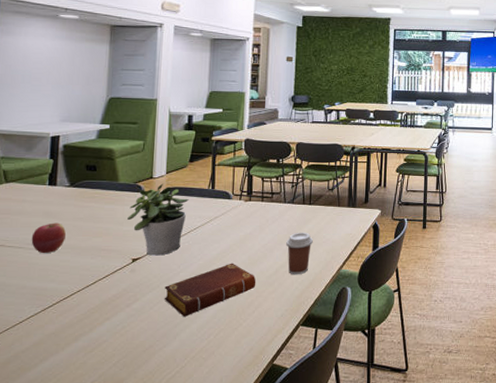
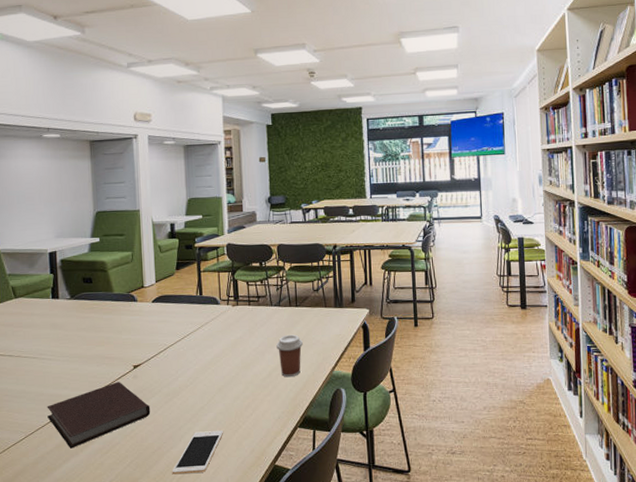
notebook: none [27,276,146,347] -> present [47,382,151,449]
apple: present [31,222,67,254] -> none [43,333,73,363]
potted plant: present [127,183,189,256] -> none [125,292,179,362]
cell phone: none [162,328,223,375] -> present [172,431,224,475]
book: present [164,263,256,317] -> none [165,367,251,420]

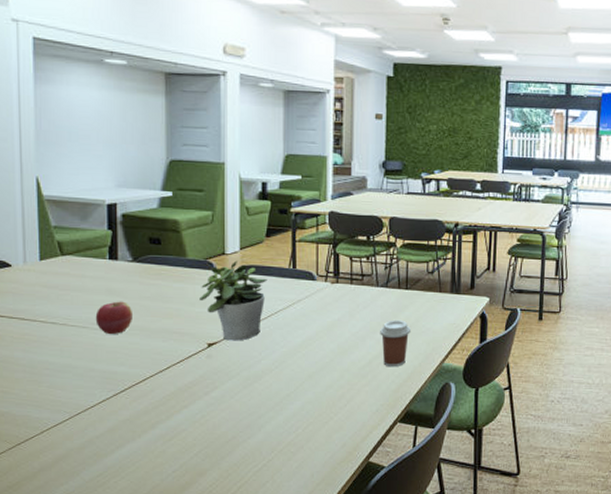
apple: none [43,333,73,363] -> present [95,301,134,335]
notebook: present [47,382,151,449] -> none [98,361,226,433]
potted plant: none [125,292,179,362] -> present [200,260,268,341]
cell phone: present [172,431,224,475] -> none [247,421,312,467]

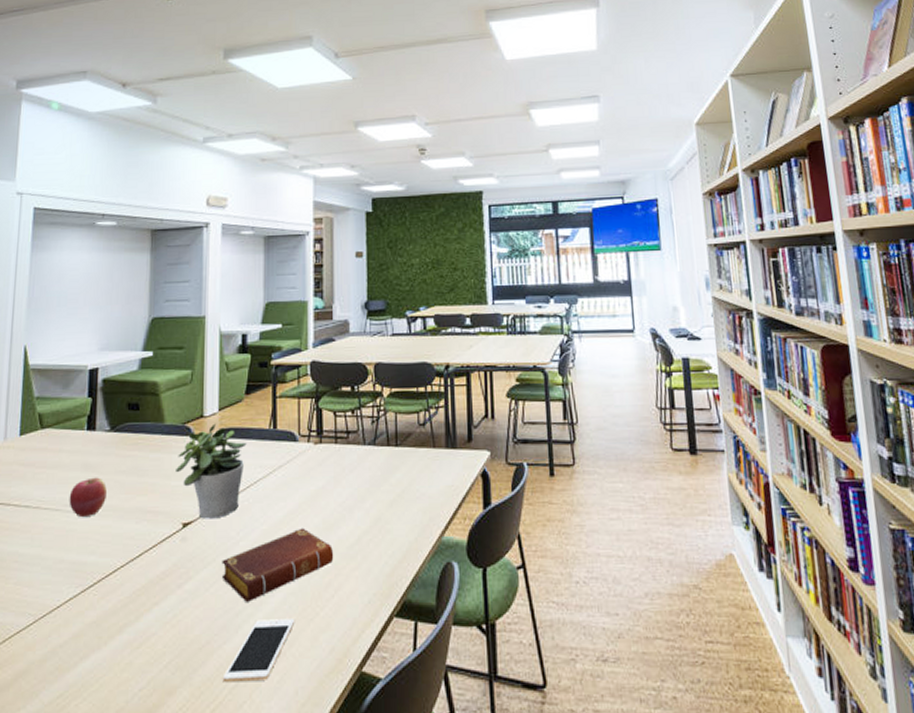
book: none [245,351,347,408] -> present [221,527,334,602]
cell phone: none [247,421,312,467] -> present [222,619,295,683]
coffee cup: present [380,320,410,367] -> none [369,484,403,545]

